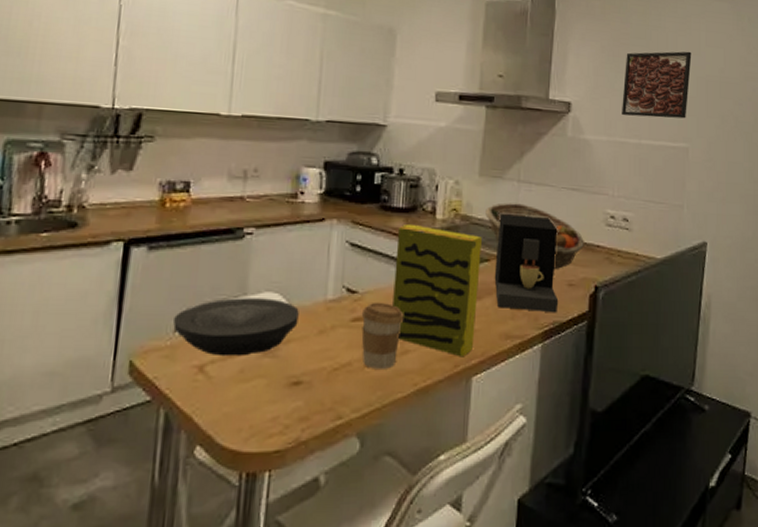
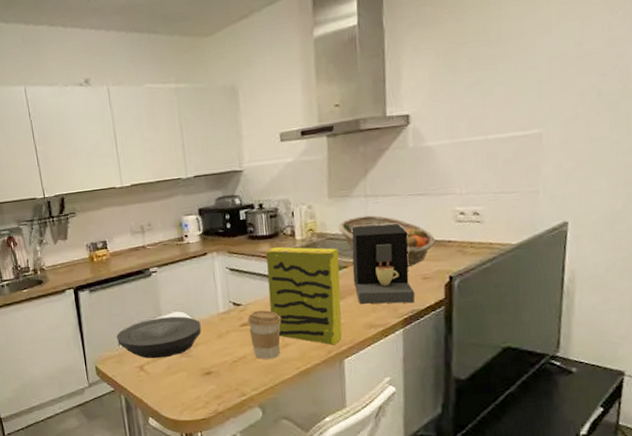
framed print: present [622,51,692,119] -> none [463,32,541,115]

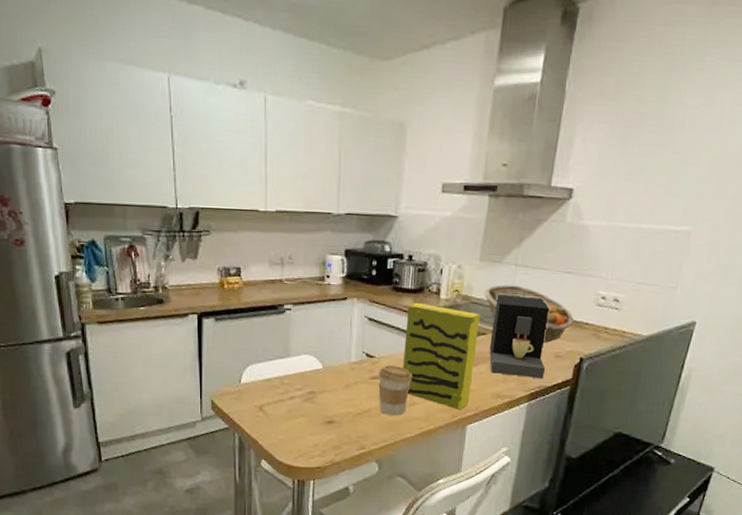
plate: present [117,316,201,359] -> none [239,358,330,401]

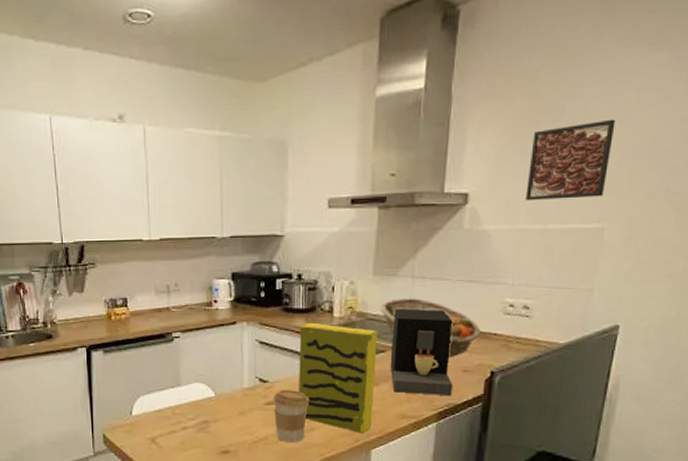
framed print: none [625,128,711,202] -> present [526,119,616,200]

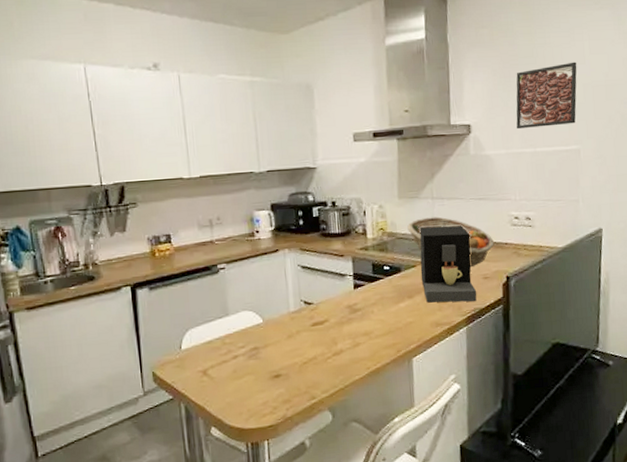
coffee cup: present [273,389,309,442] -> none [318,309,353,360]
cereal box: present [299,322,378,434] -> none [338,245,411,344]

